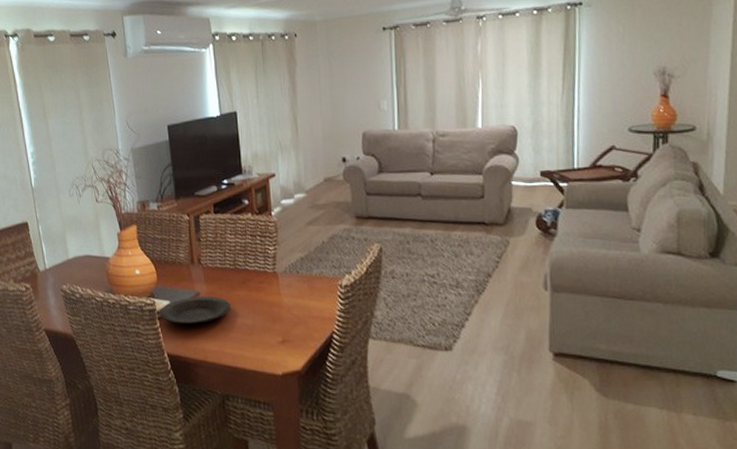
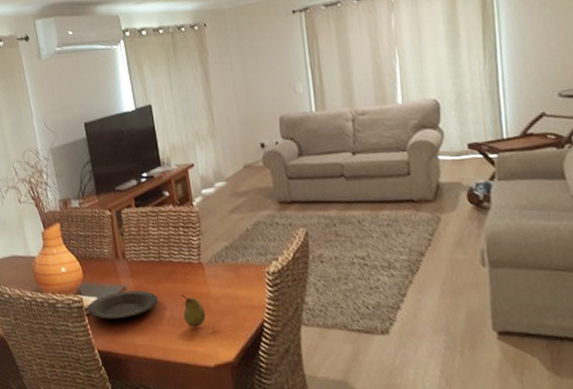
fruit: none [253,303,277,336] -> present [181,295,206,328]

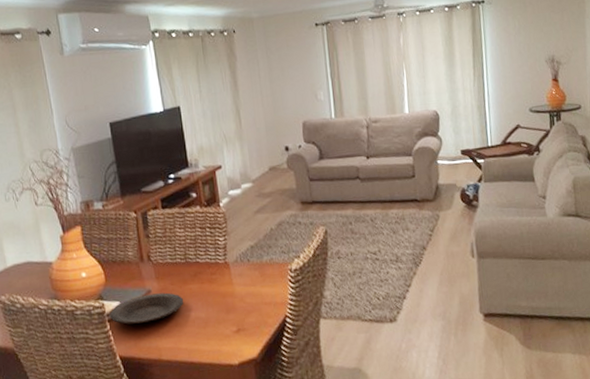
fruit: present [181,295,206,328] -> none [206,295,231,327]

